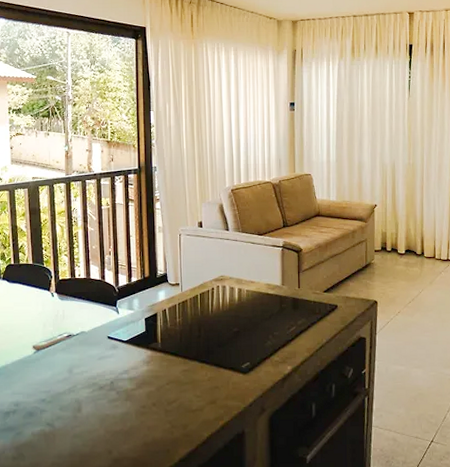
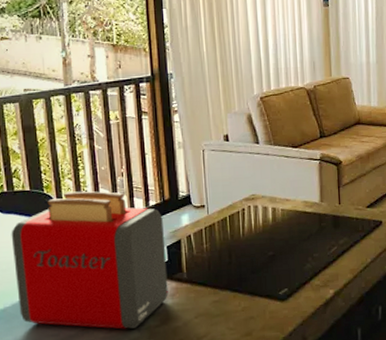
toaster: none [15,266,144,390] -> present [11,191,168,329]

